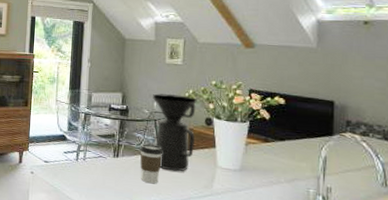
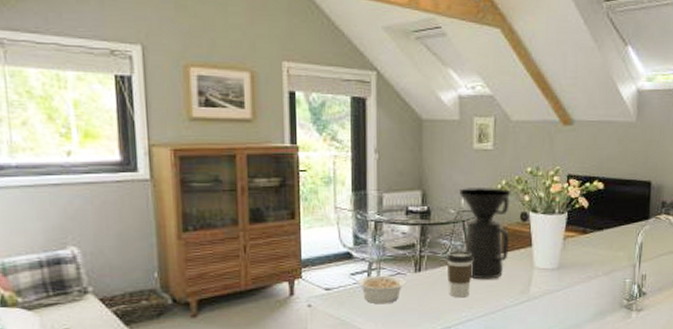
legume: none [68,155,105,180] -> present [357,275,405,304]

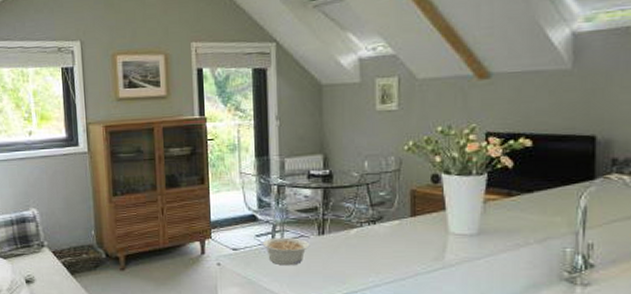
coffee cup: present [446,251,473,298] -> none [350,215,379,262]
coffee maker: present [459,186,511,280] -> none [362,148,420,244]

